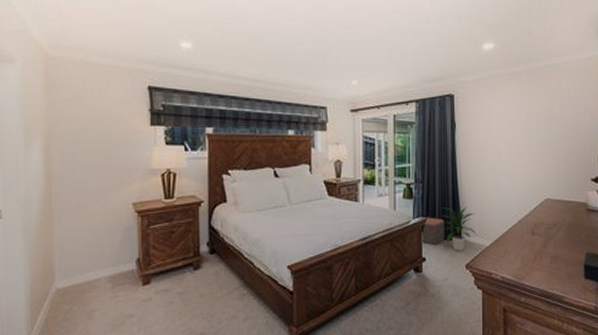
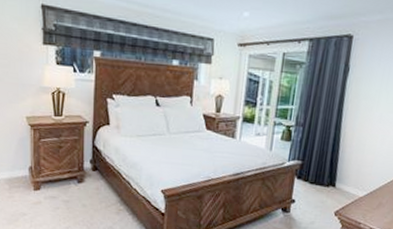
footstool: present [420,217,445,245] -> none [292,161,321,189]
indoor plant: present [441,206,477,251] -> none [318,153,354,198]

